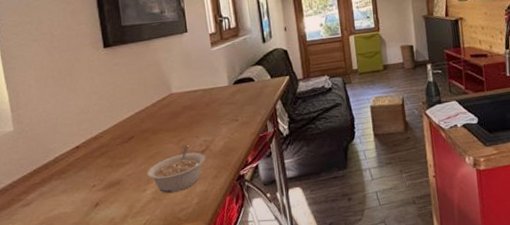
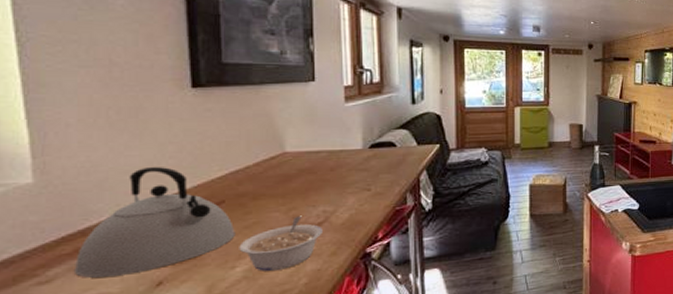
kettle: none [42,112,144,201] -> present [73,167,235,278]

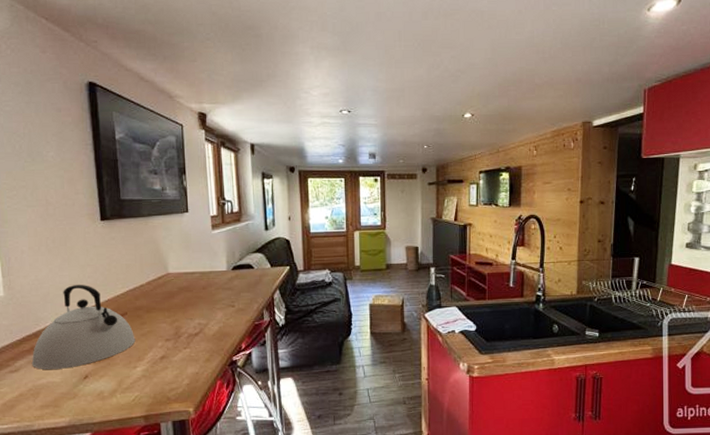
legume: present [239,215,322,271] -> none [138,327,199,372]

